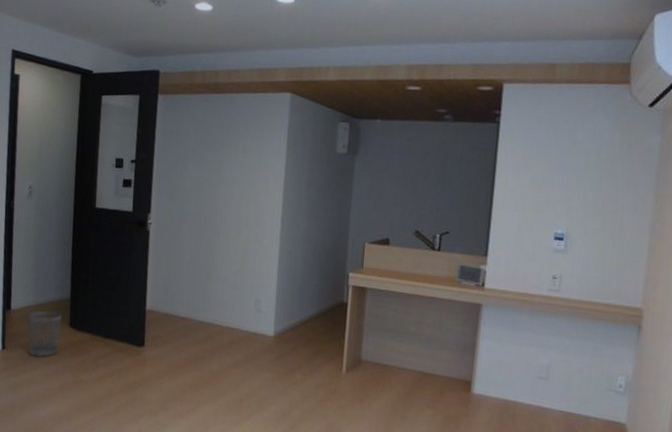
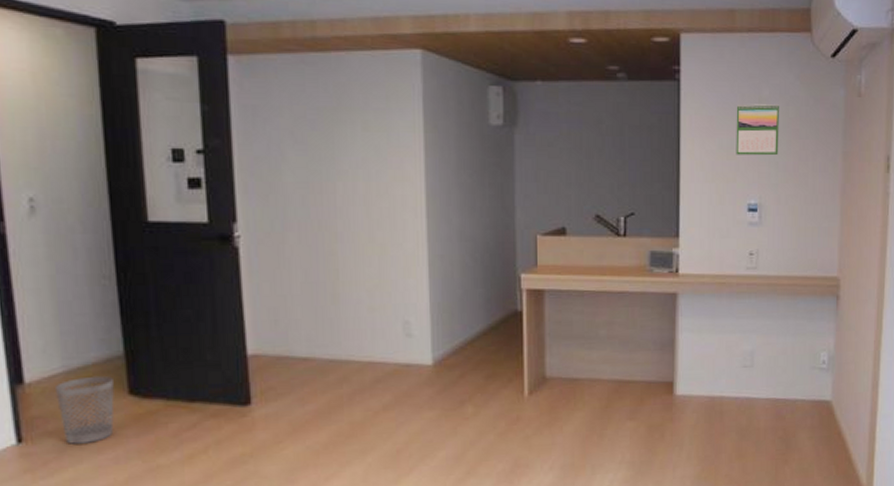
calendar: none [546,145,592,192] -> present [736,104,779,156]

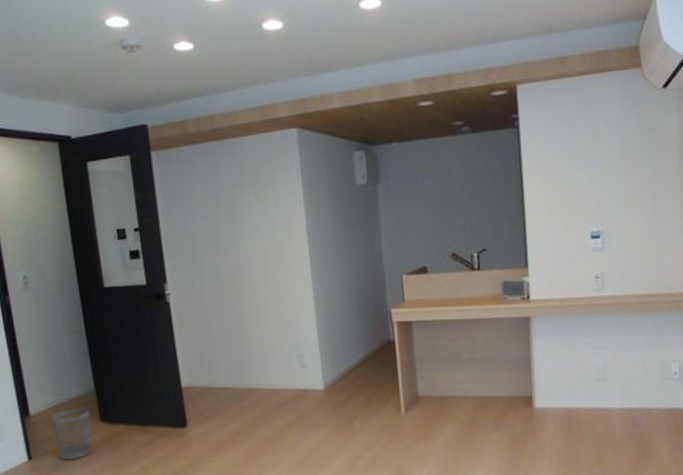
calendar: present [736,104,779,156] -> none [573,138,617,189]

